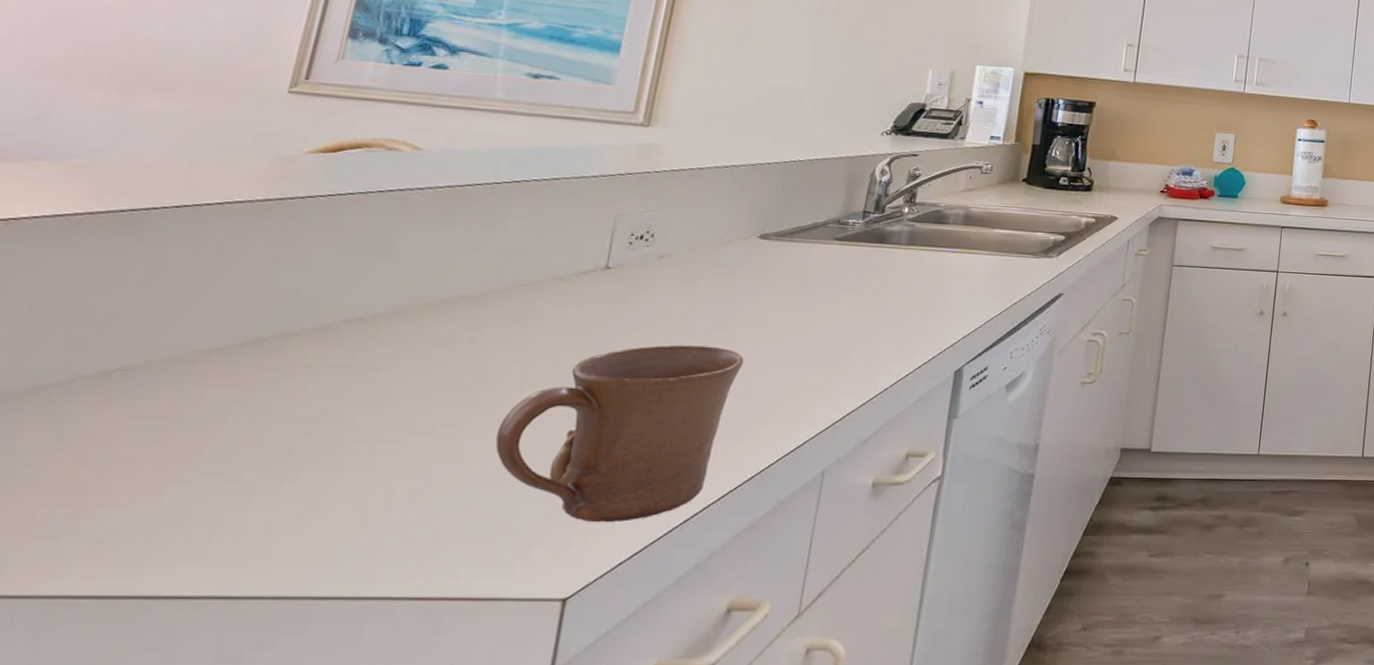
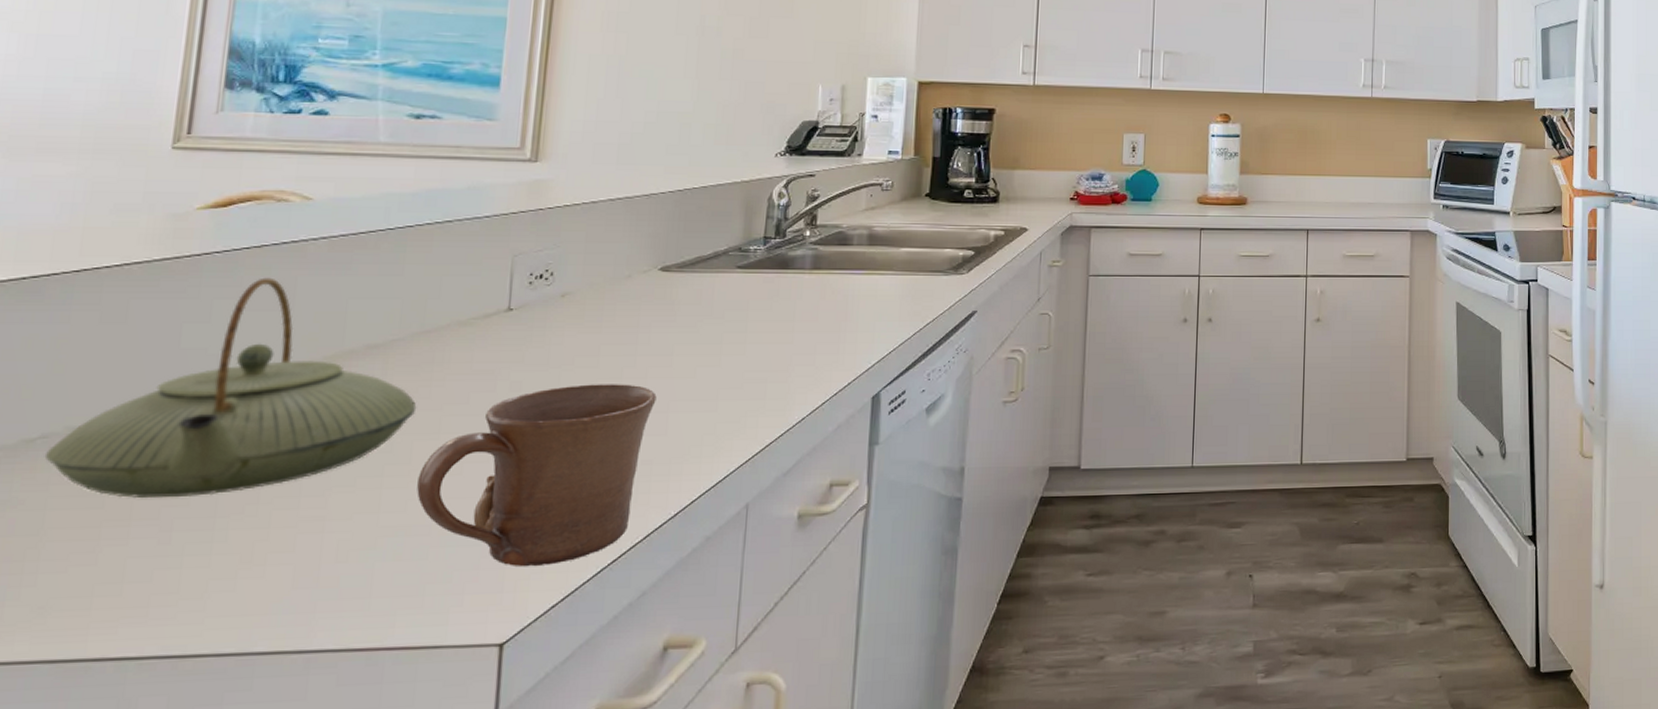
teapot: none [120,223,505,437] -> present [44,277,417,498]

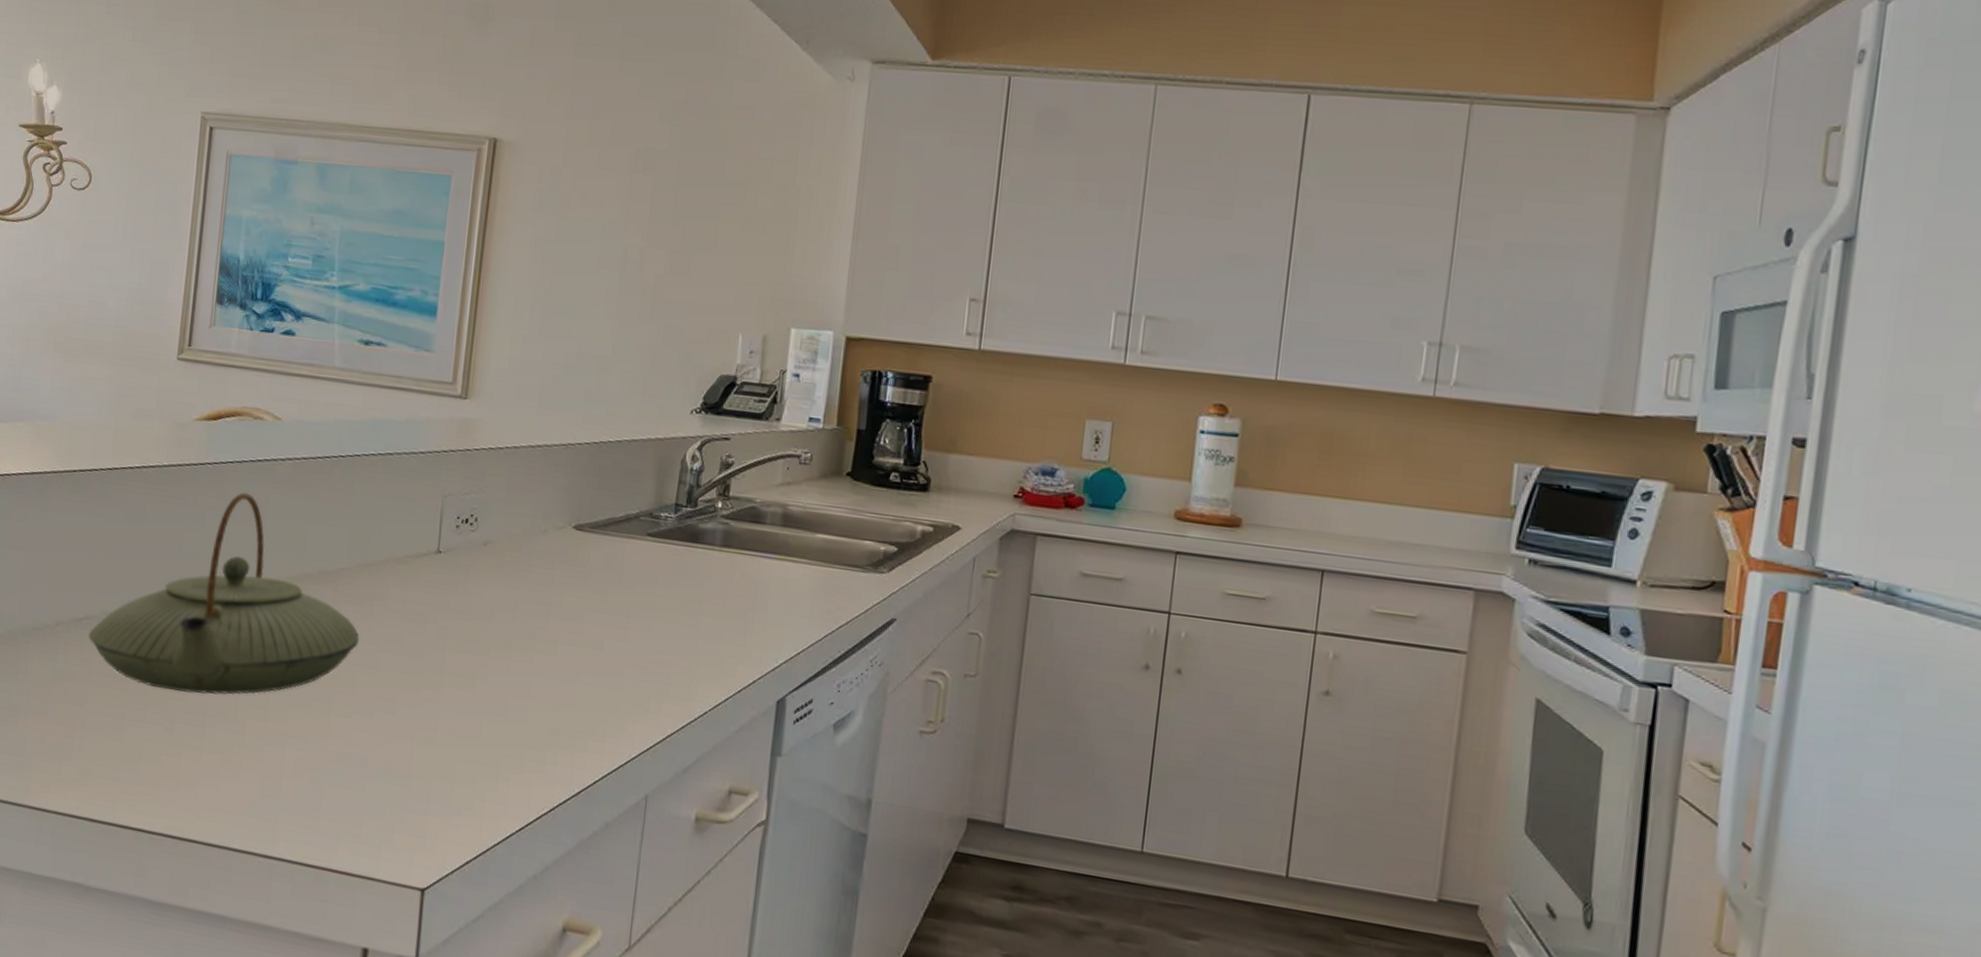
mug: present [417,384,657,567] -> none [358,638,566,820]

